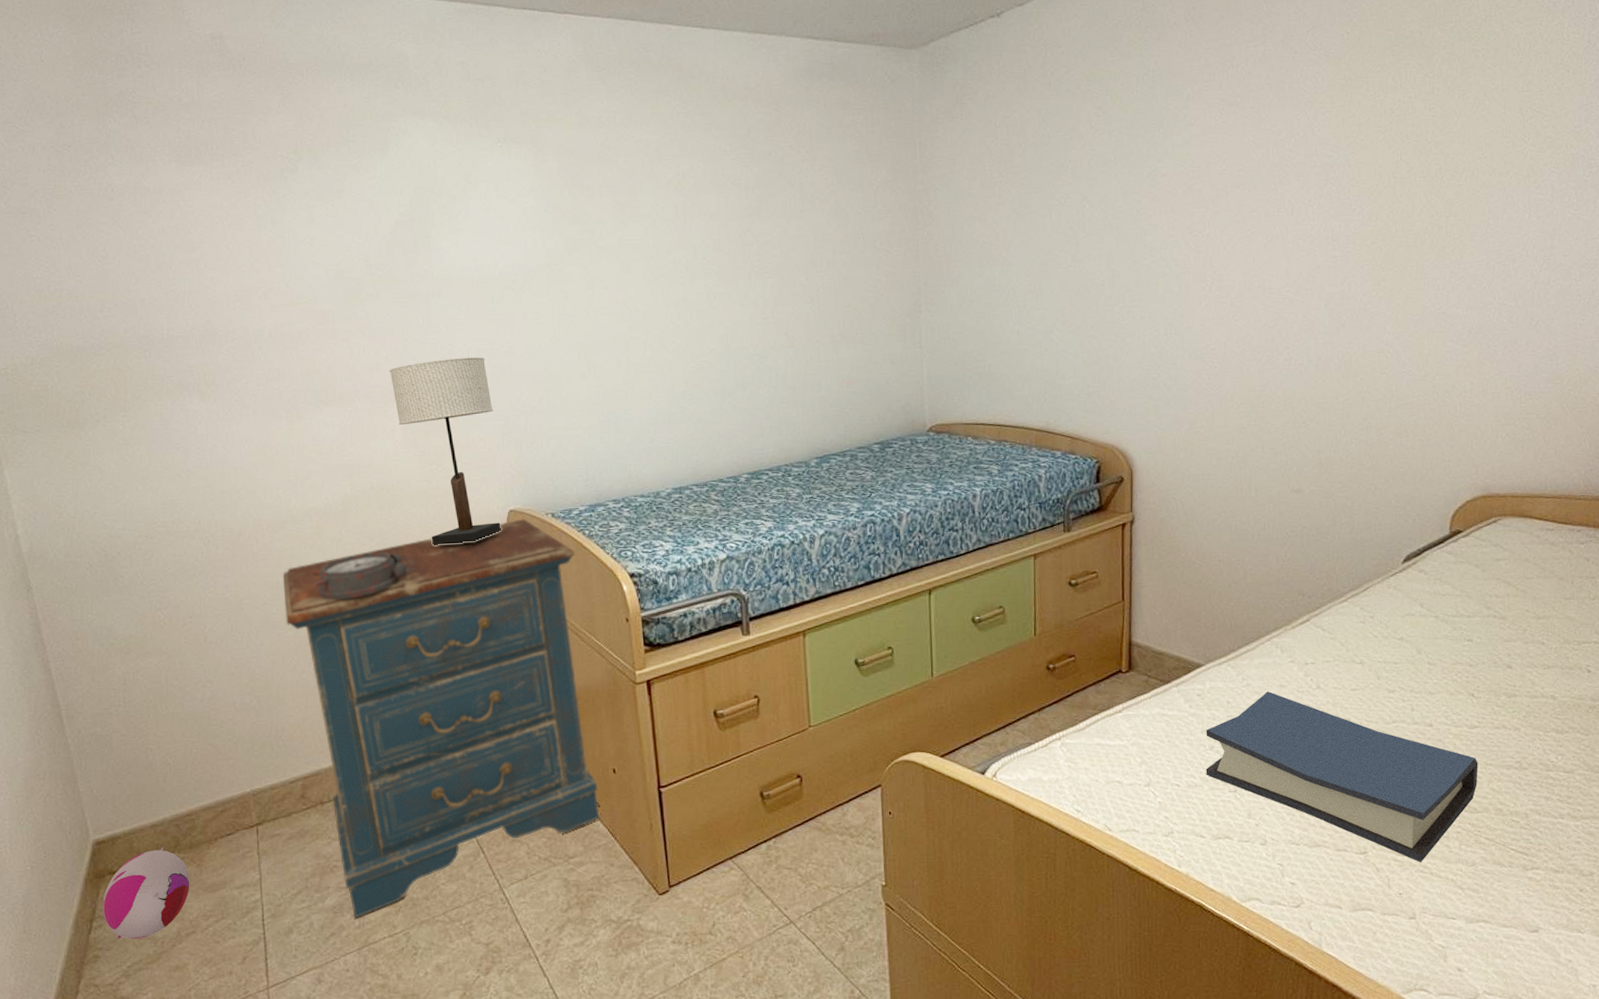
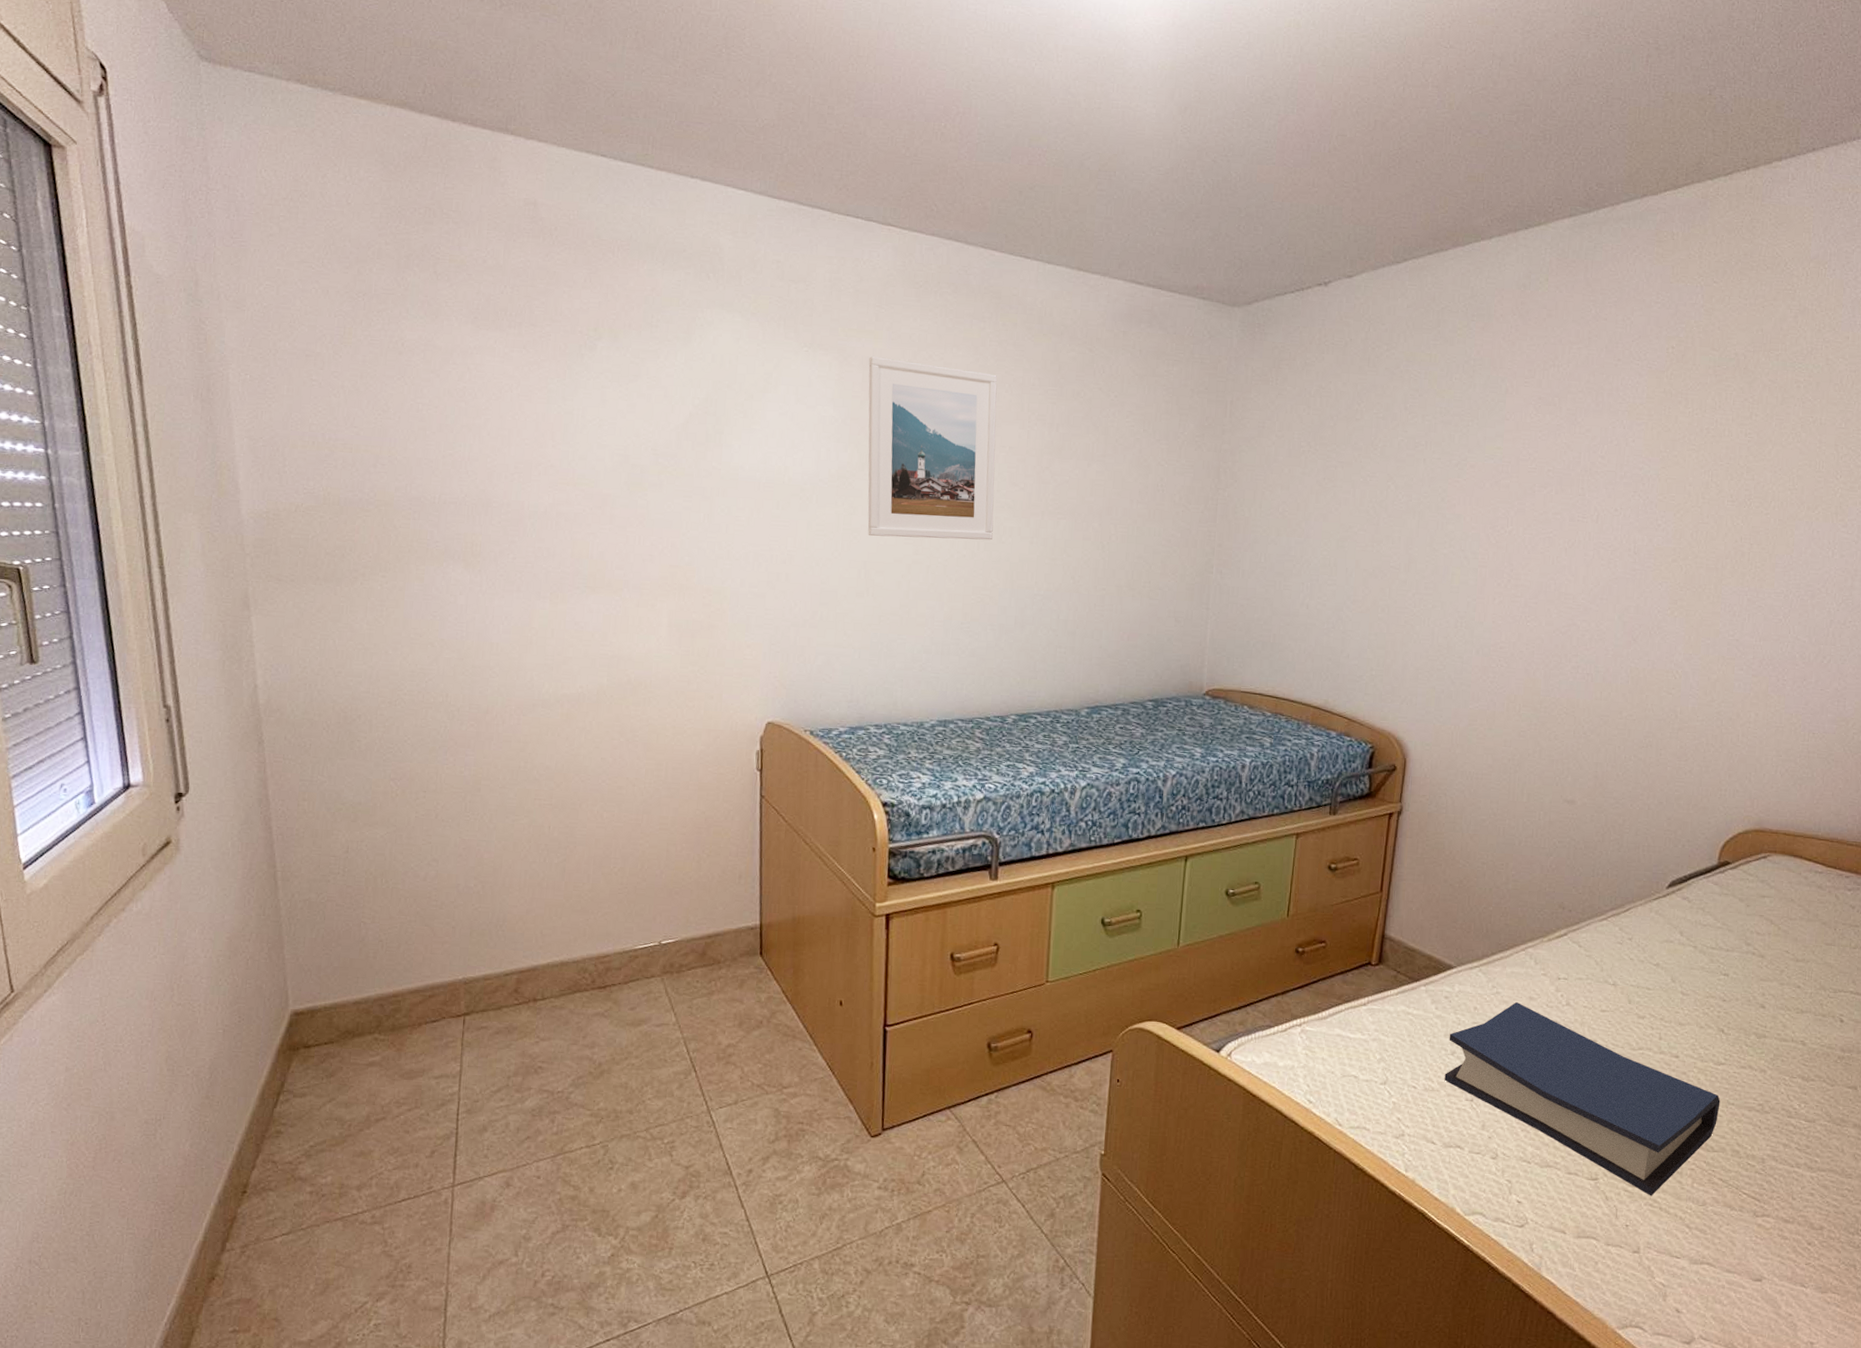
plush toy: present [102,847,190,939] -> none [291,1026,388,1119]
dresser: present [282,519,600,919] -> none [522,732,829,1124]
alarm clock: present [312,552,416,600] -> none [556,747,663,793]
table lamp: present [389,357,501,545] -> none [662,559,764,750]
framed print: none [562,143,704,318] -> present [867,356,997,540]

